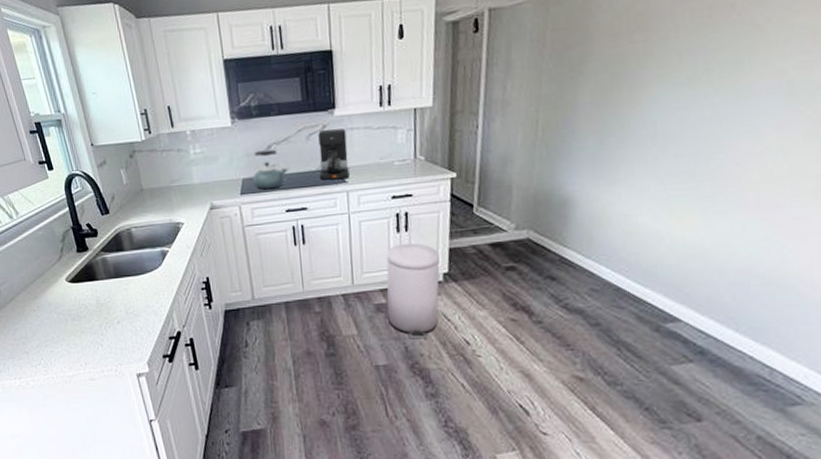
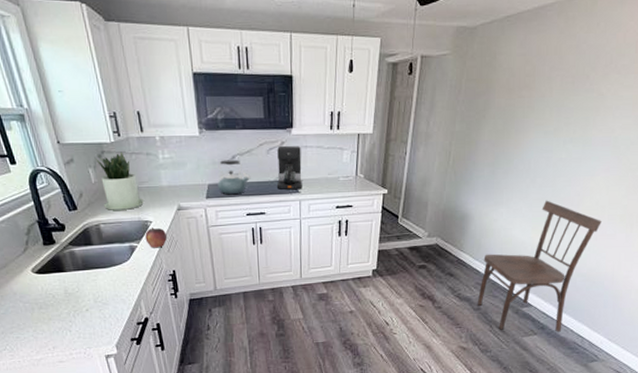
planter: none [126,150,175,213] -> present [94,152,144,210]
fruit: none [176,229,200,253] -> present [145,227,168,248]
pedal bin: present [386,242,440,339] -> none [328,245,370,322]
dining chair: none [594,173,782,359] -> present [477,200,602,332]

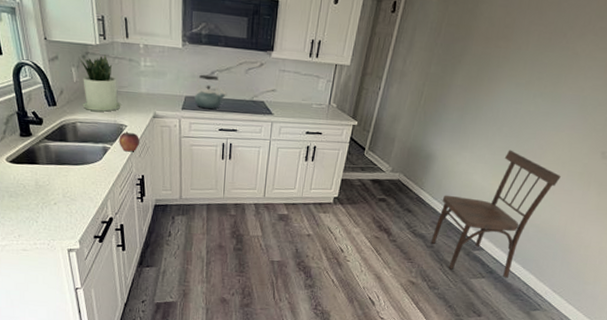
coffee maker: present [276,145,302,190] -> none [251,66,279,112]

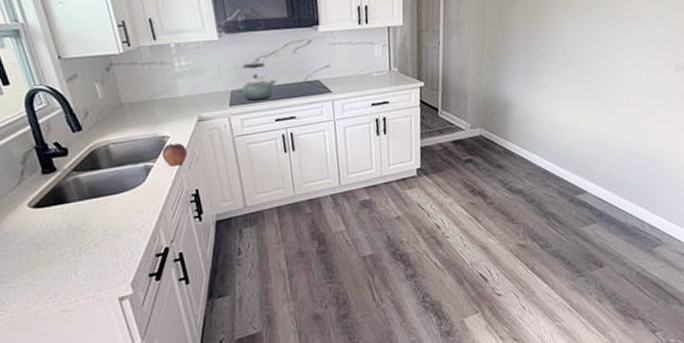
planter: present [78,54,121,112] -> none [101,62,159,128]
dining chair: present [431,149,561,278] -> none [530,80,643,222]

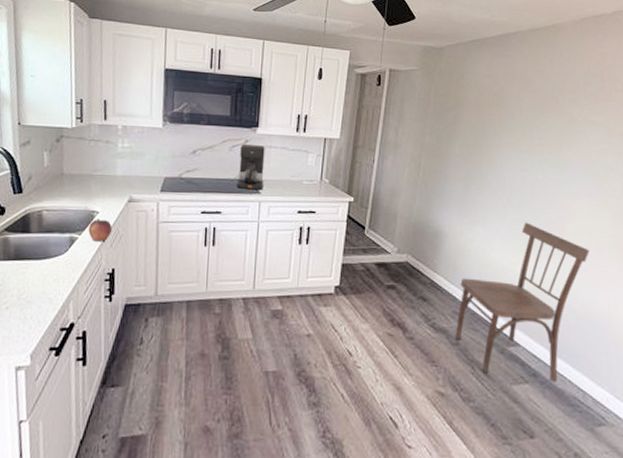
kettle: present [241,62,278,101] -> none [174,153,210,190]
coffee maker: none [304,43,334,91] -> present [236,143,265,191]
dining chair: none [530,80,643,222] -> present [455,222,589,382]

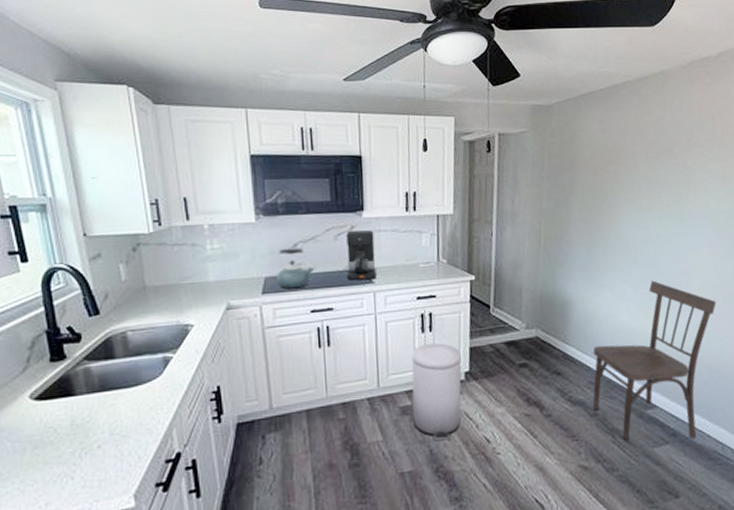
fruit: present [88,218,113,242] -> none [184,332,212,359]
kettle: none [174,153,210,190] -> present [276,248,316,289]
pedal bin: none [282,254,333,347] -> present [411,342,462,442]

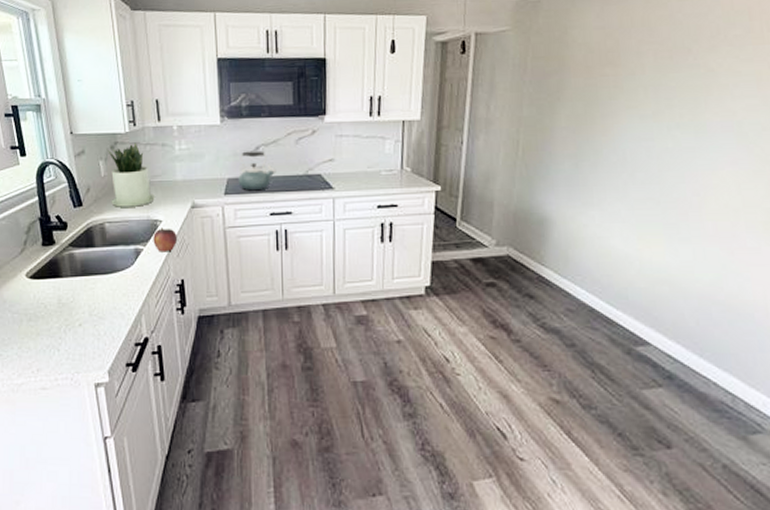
planter: none [127,243,185,314] -> present [106,142,155,207]
fruit: none [184,332,212,359] -> present [153,228,178,252]
coffee maker: present [346,230,377,280] -> none [306,134,337,186]
pedal bin: present [411,342,462,442] -> none [368,253,422,354]
dining chair: present [592,280,716,440] -> none [570,201,737,385]

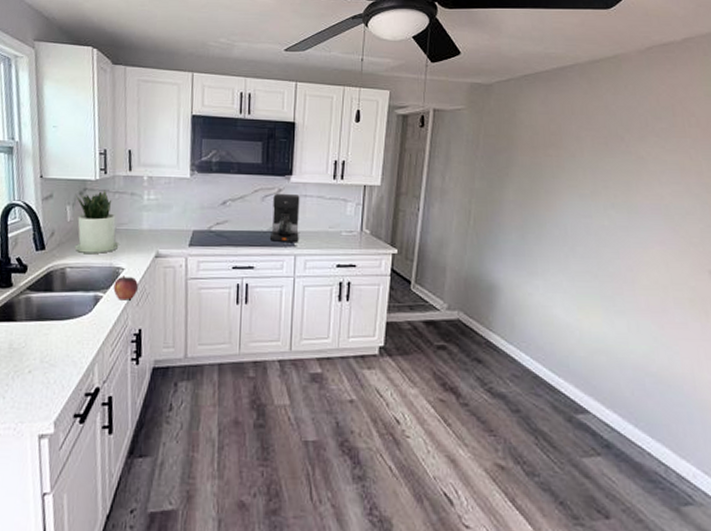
kettle: present [238,151,277,191] -> none [203,205,242,244]
coffee maker: none [306,134,337,186] -> present [269,193,300,243]

